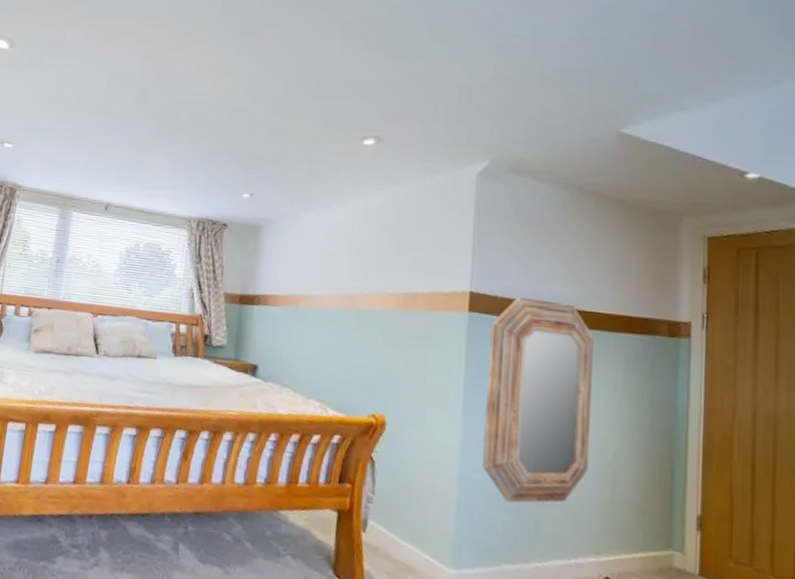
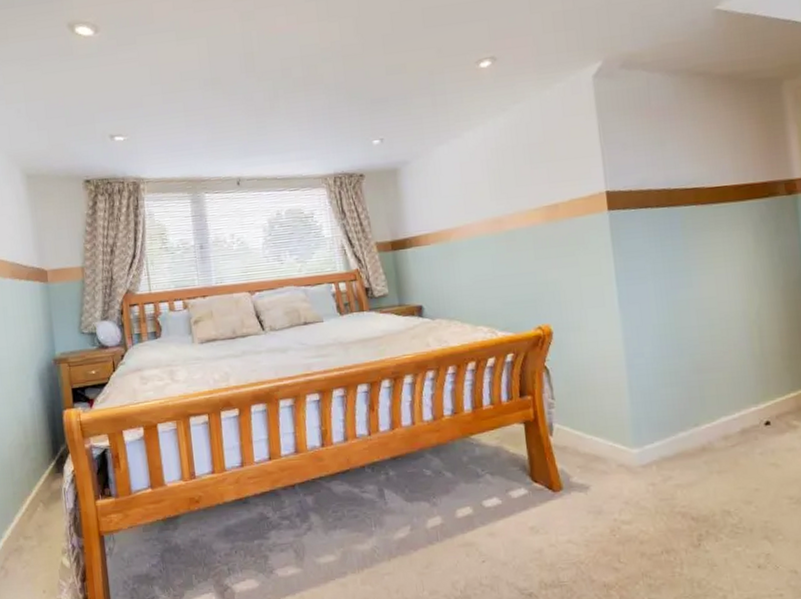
home mirror: present [482,297,594,503] -> none [630,184,738,377]

